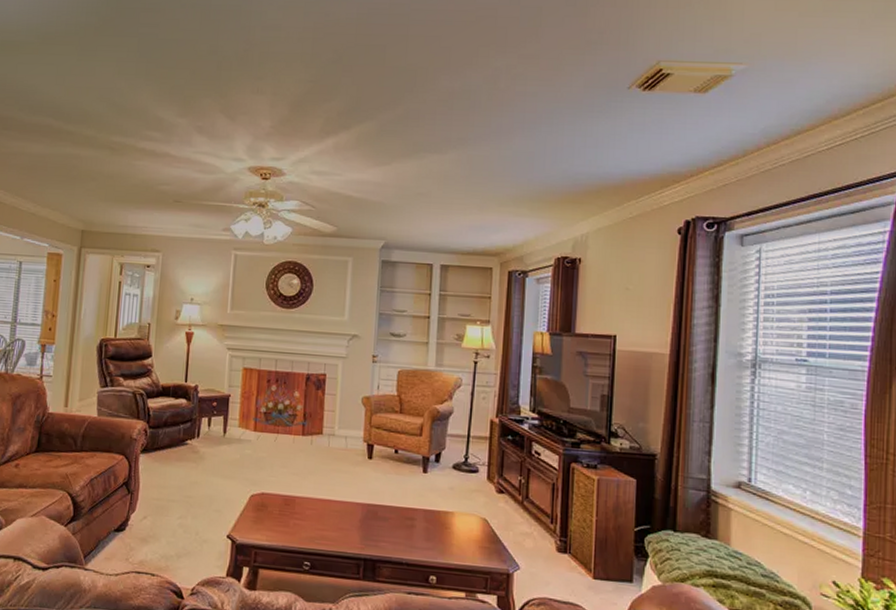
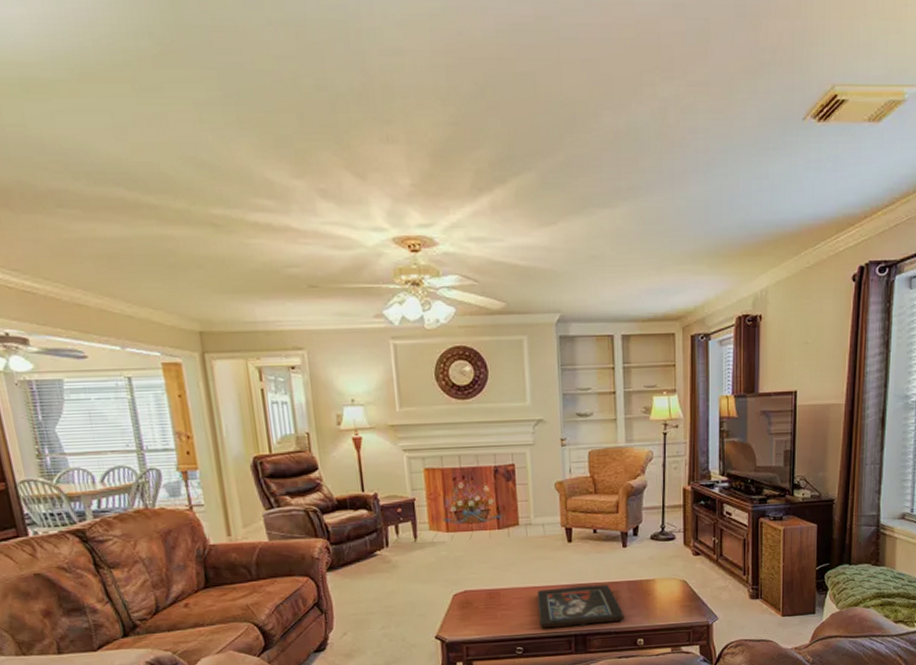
religious icon: none [330,504,418,552] -> present [536,584,625,628]

